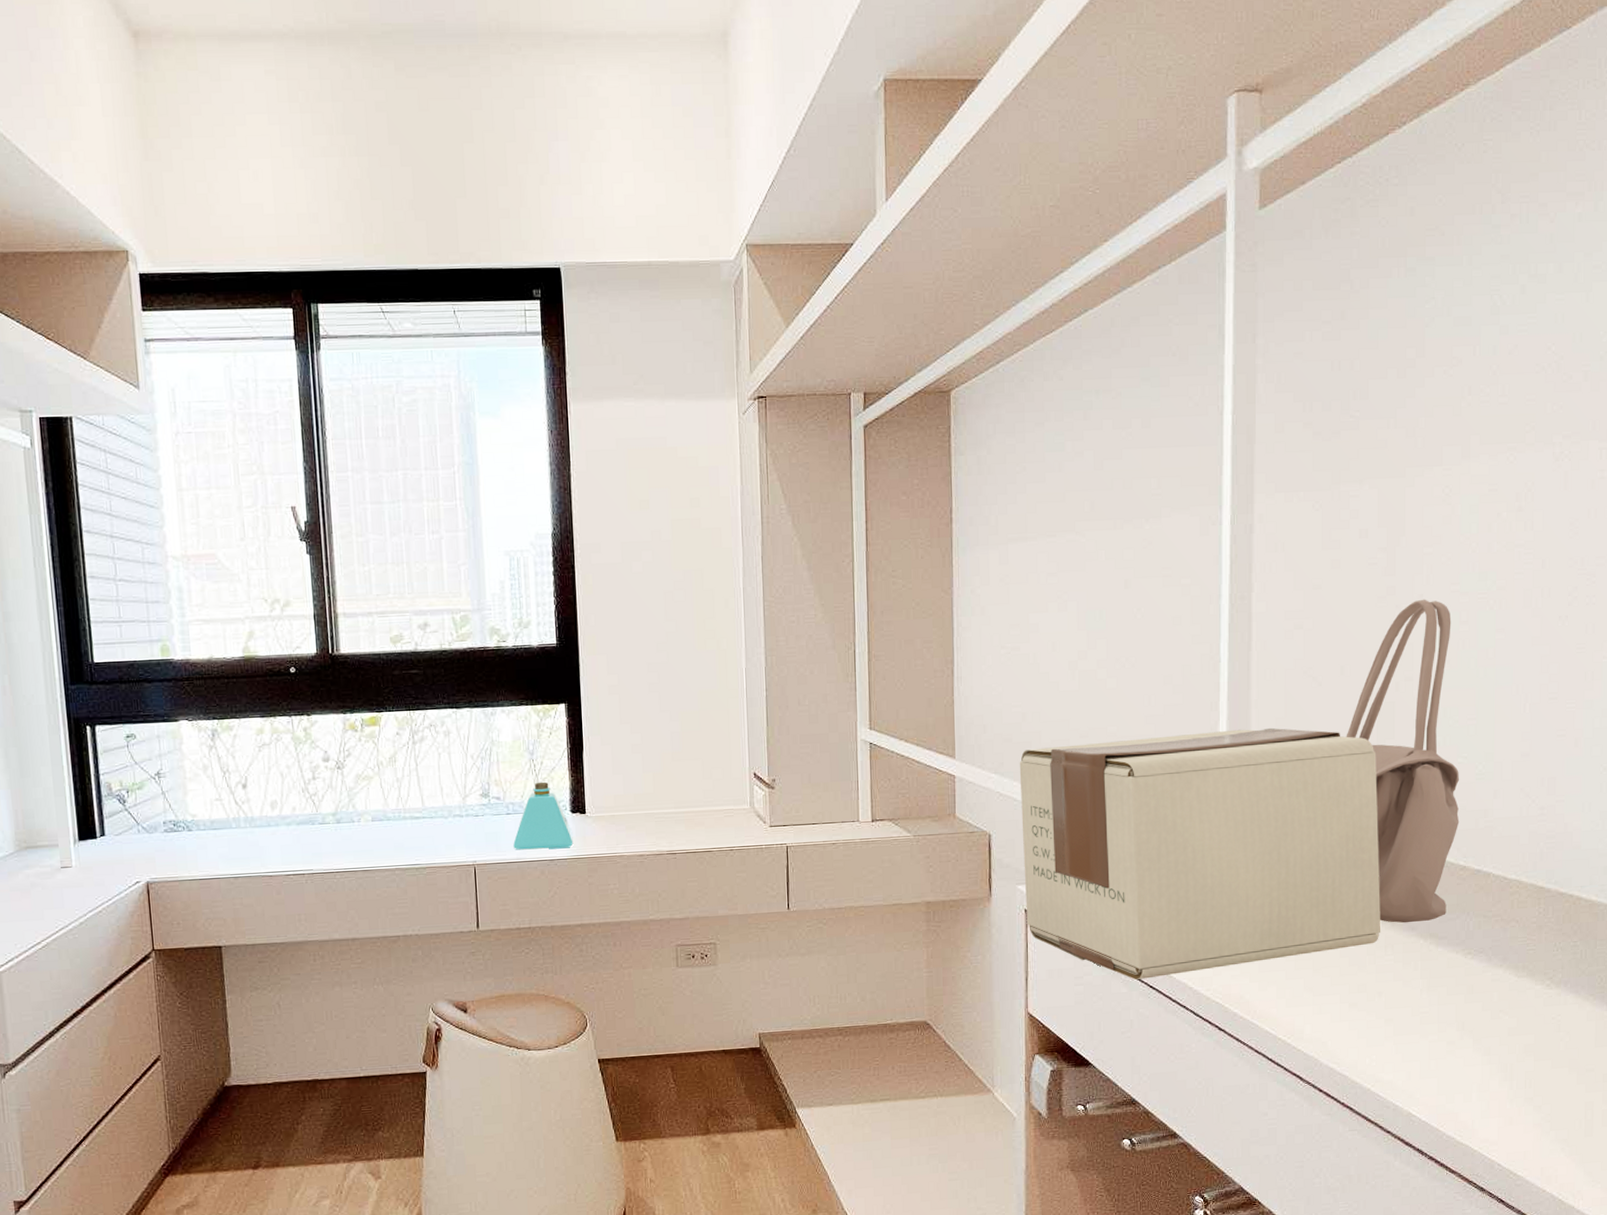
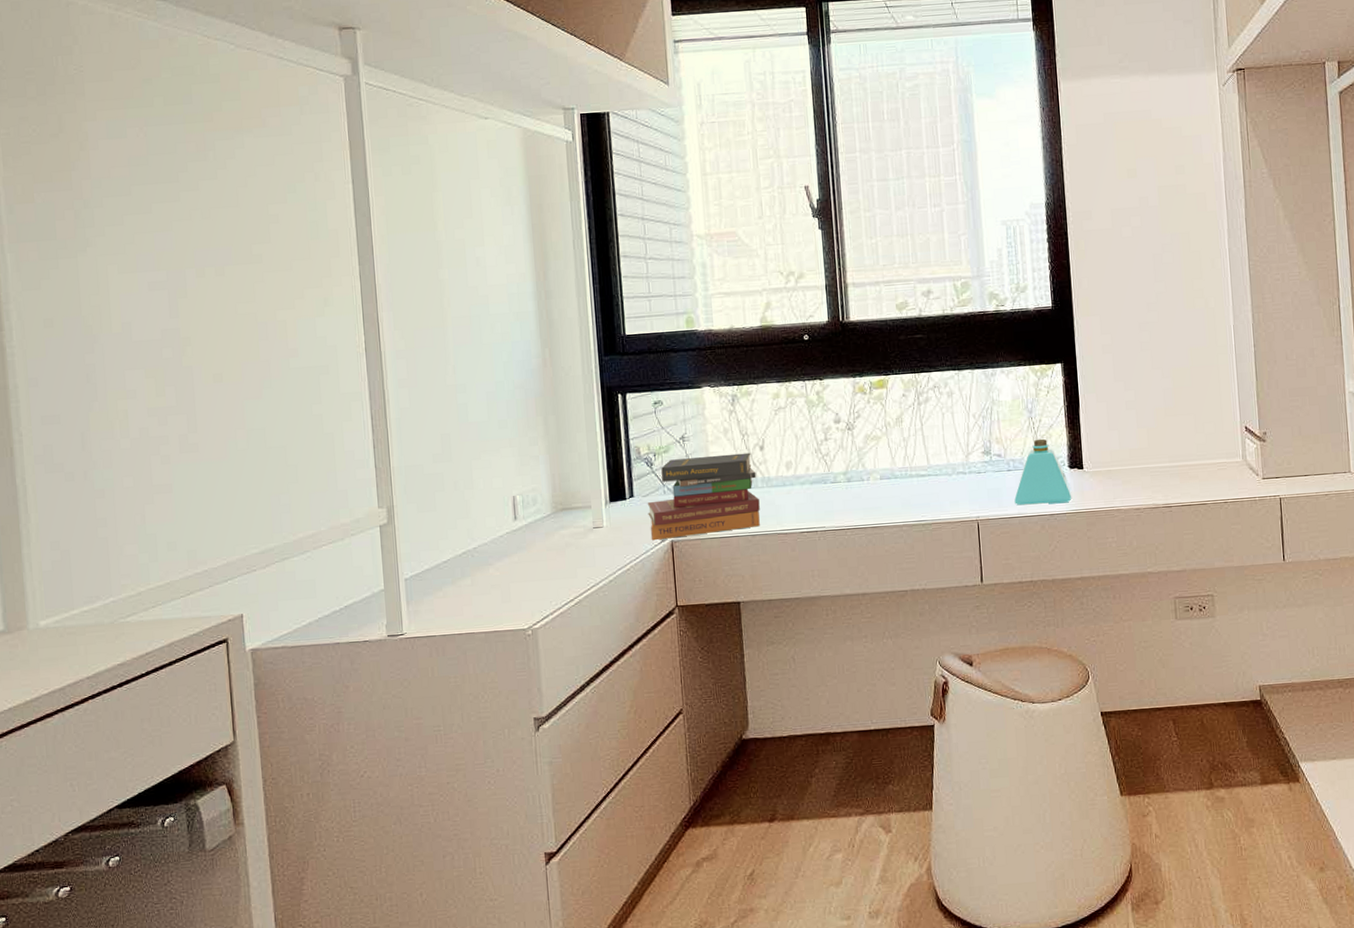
books: none [120,791,243,882] -> present [647,452,760,541]

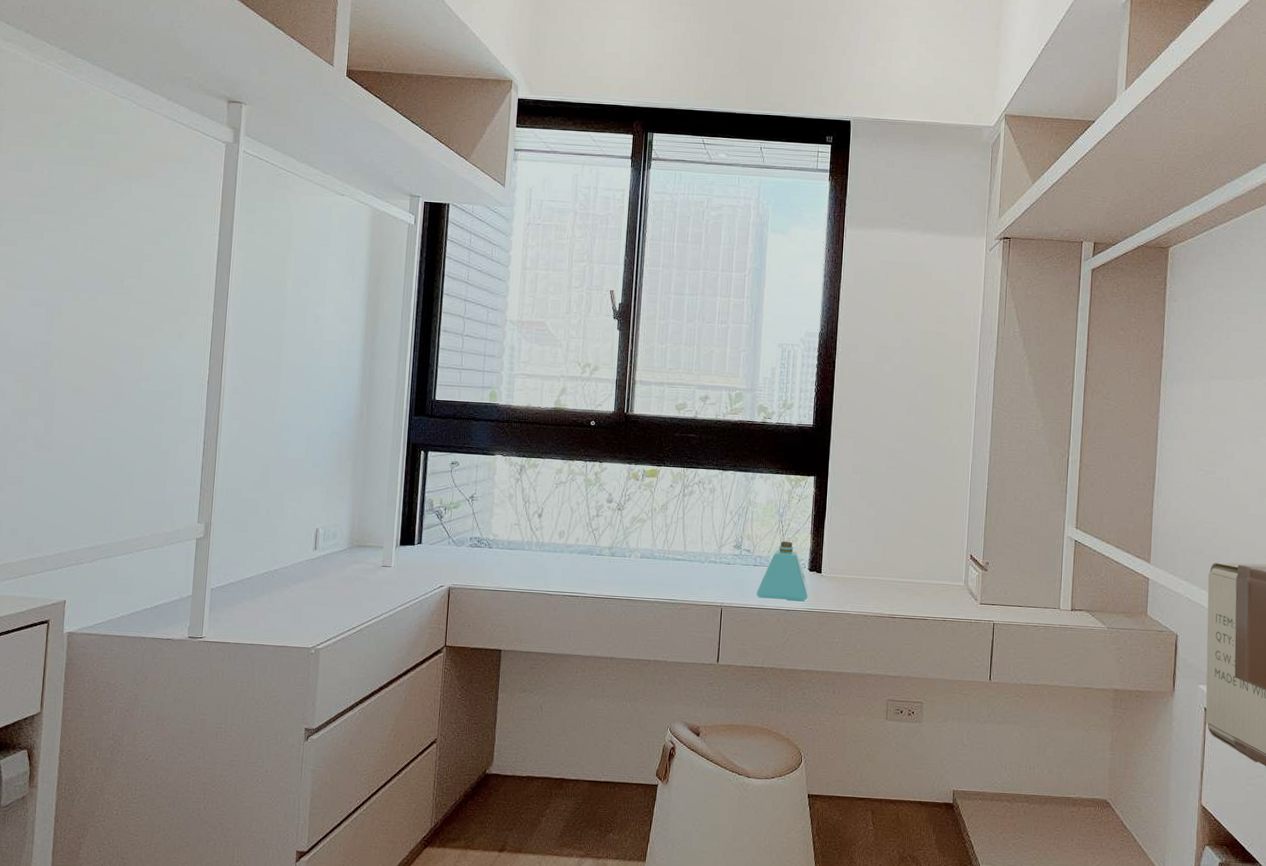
books: present [647,452,760,541] -> none [432,515,532,585]

